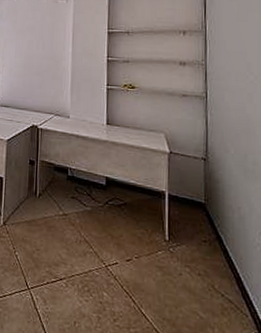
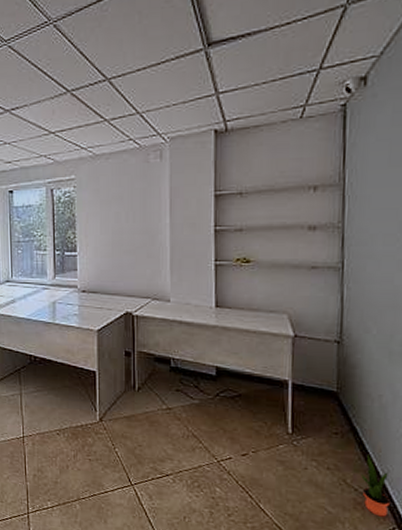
potted plant: none [227,262,251,322] -> present [361,455,390,517]

